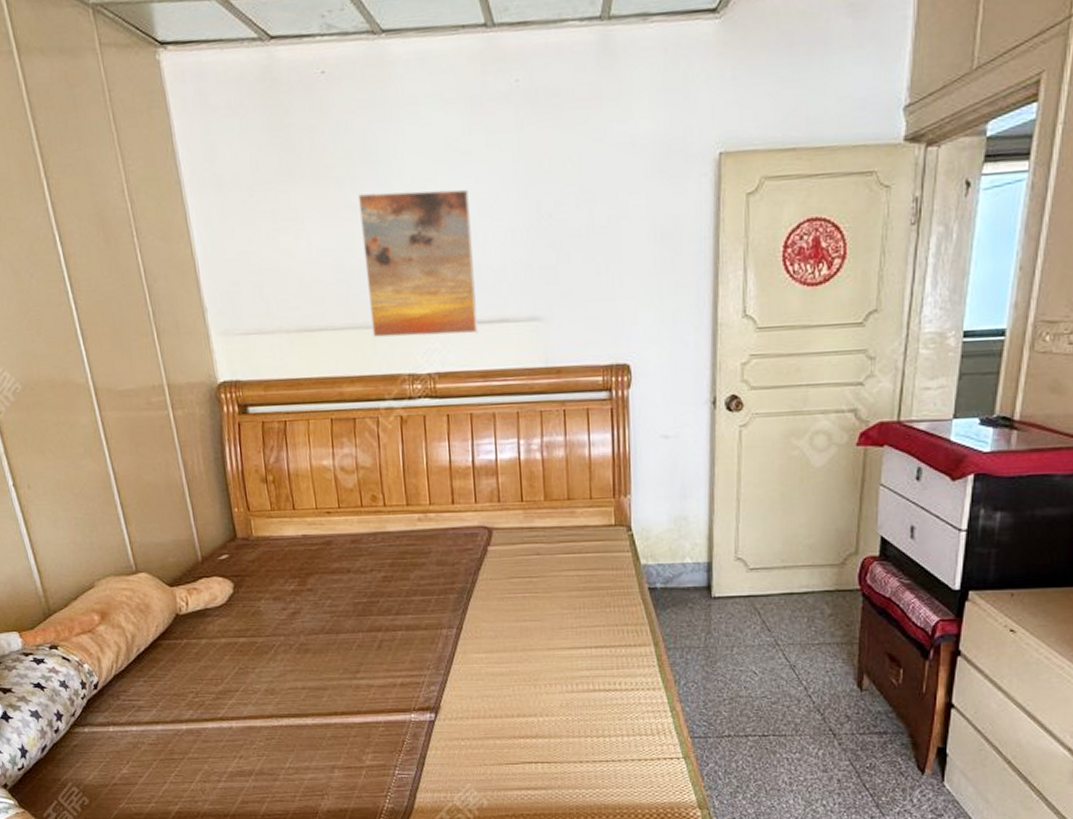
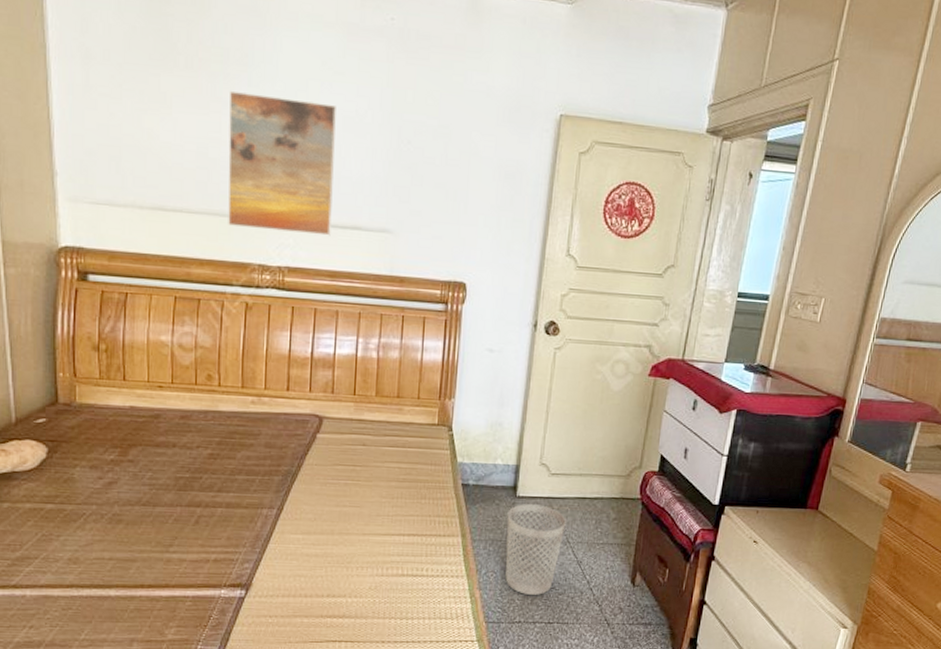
wastebasket: none [703,605,772,705] -> present [505,504,566,595]

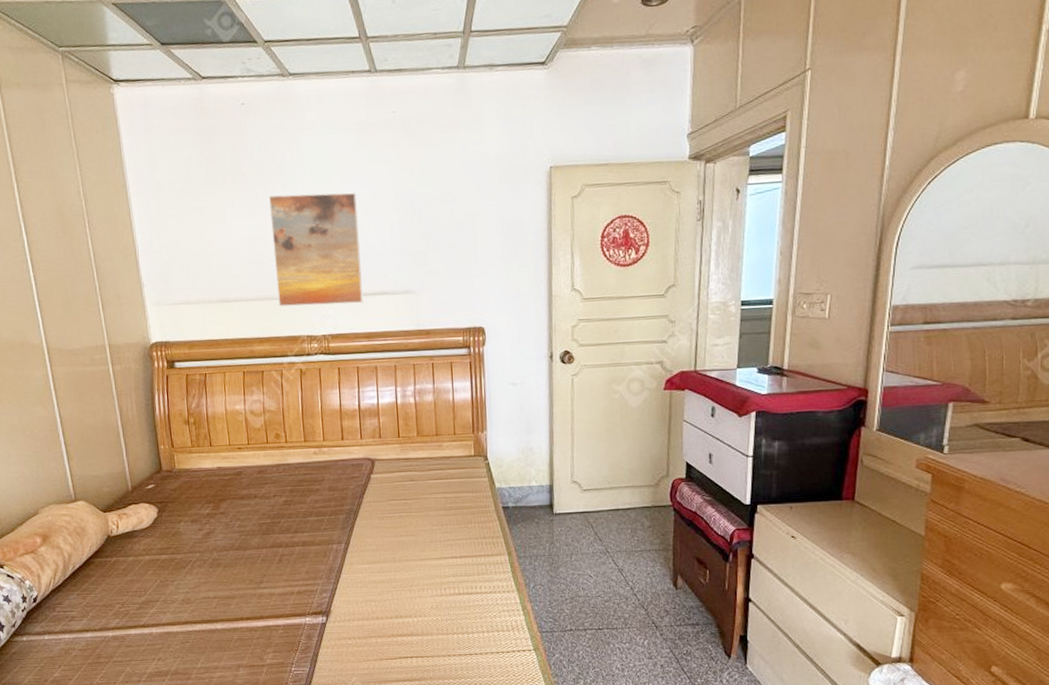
wastebasket: present [505,504,566,595] -> none [547,519,603,604]

